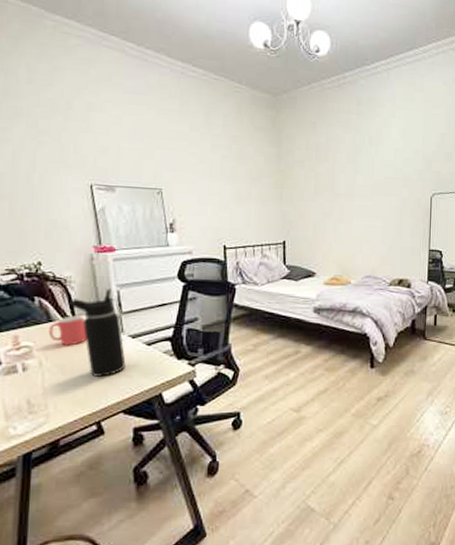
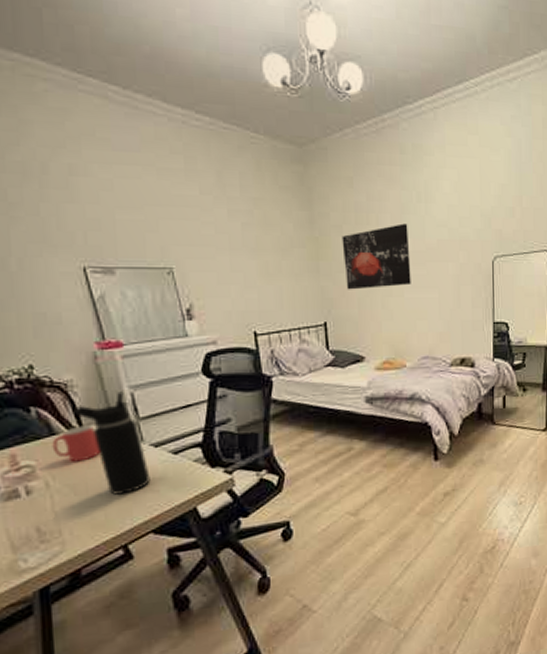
wall art: none [303,162,360,216] -> present [342,223,411,290]

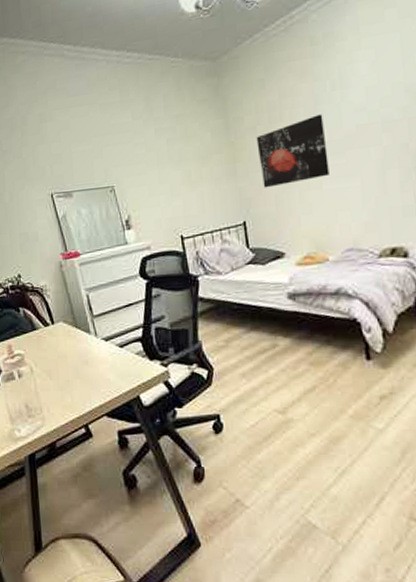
mug: present [52,425,101,462] -> none [34,322,67,352]
water bottle: present [72,391,150,495] -> none [47,293,103,381]

